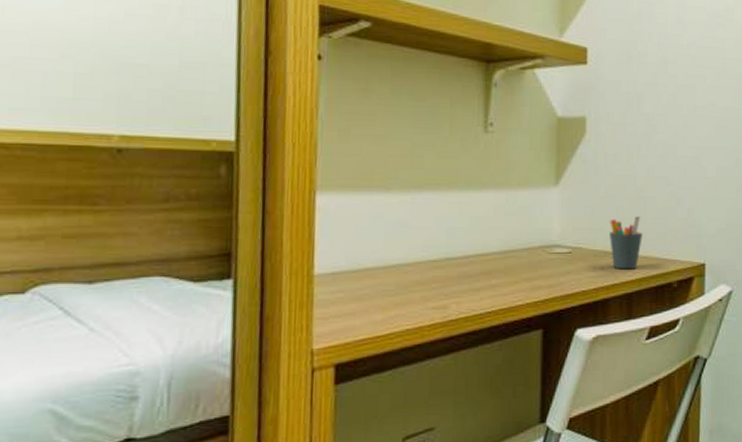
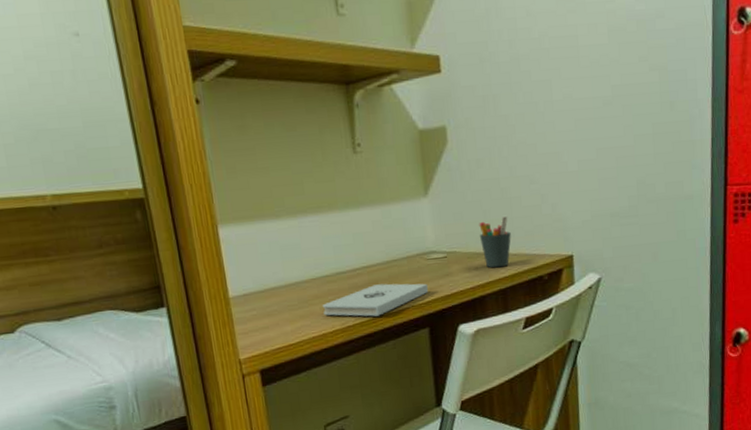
notepad: none [424,275,548,312] -> present [323,283,429,317]

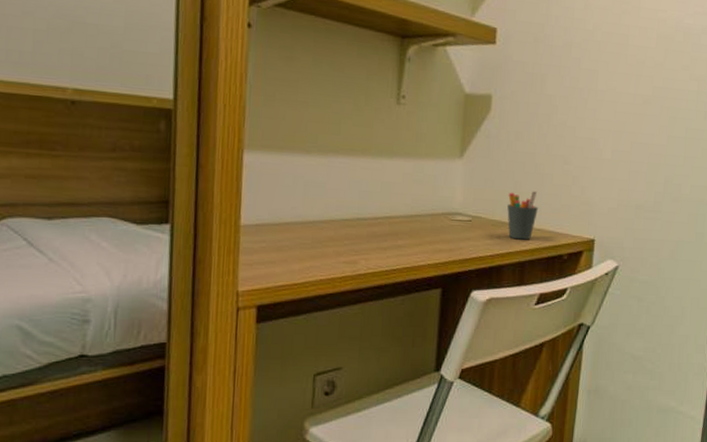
notepad: present [323,283,429,317] -> none [336,236,448,269]

